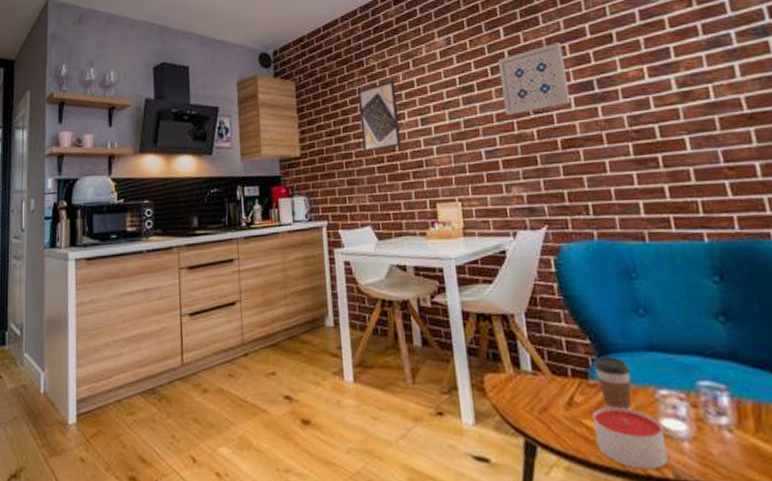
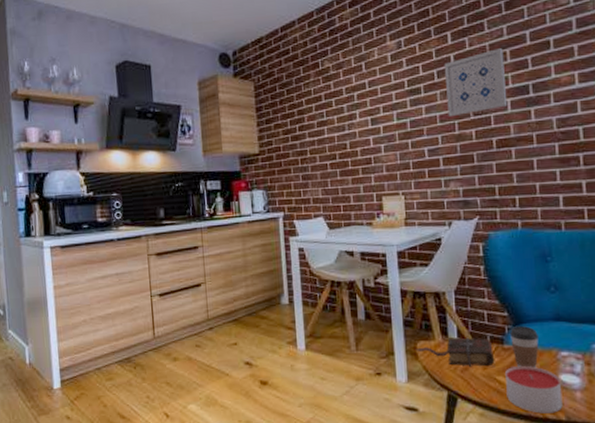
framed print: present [358,80,401,153] -> none [313,82,352,150]
book: none [482,369,579,408] -> present [415,337,495,367]

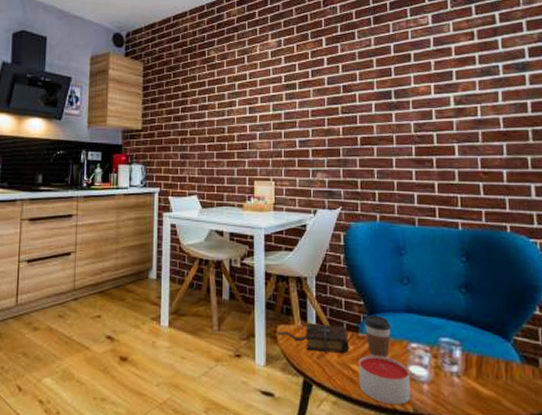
wall art: present [444,48,508,118] -> none [318,56,372,113]

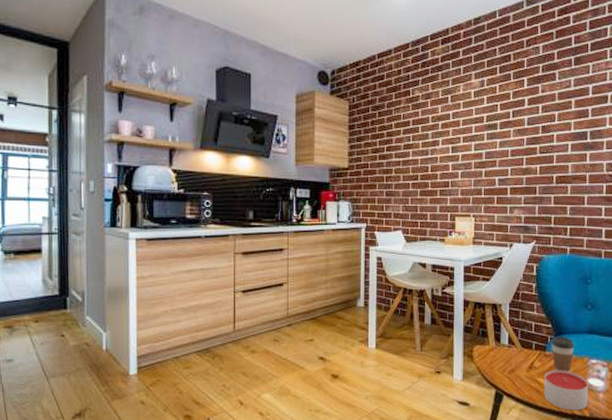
book: present [275,323,350,354] -> none [472,344,537,370]

